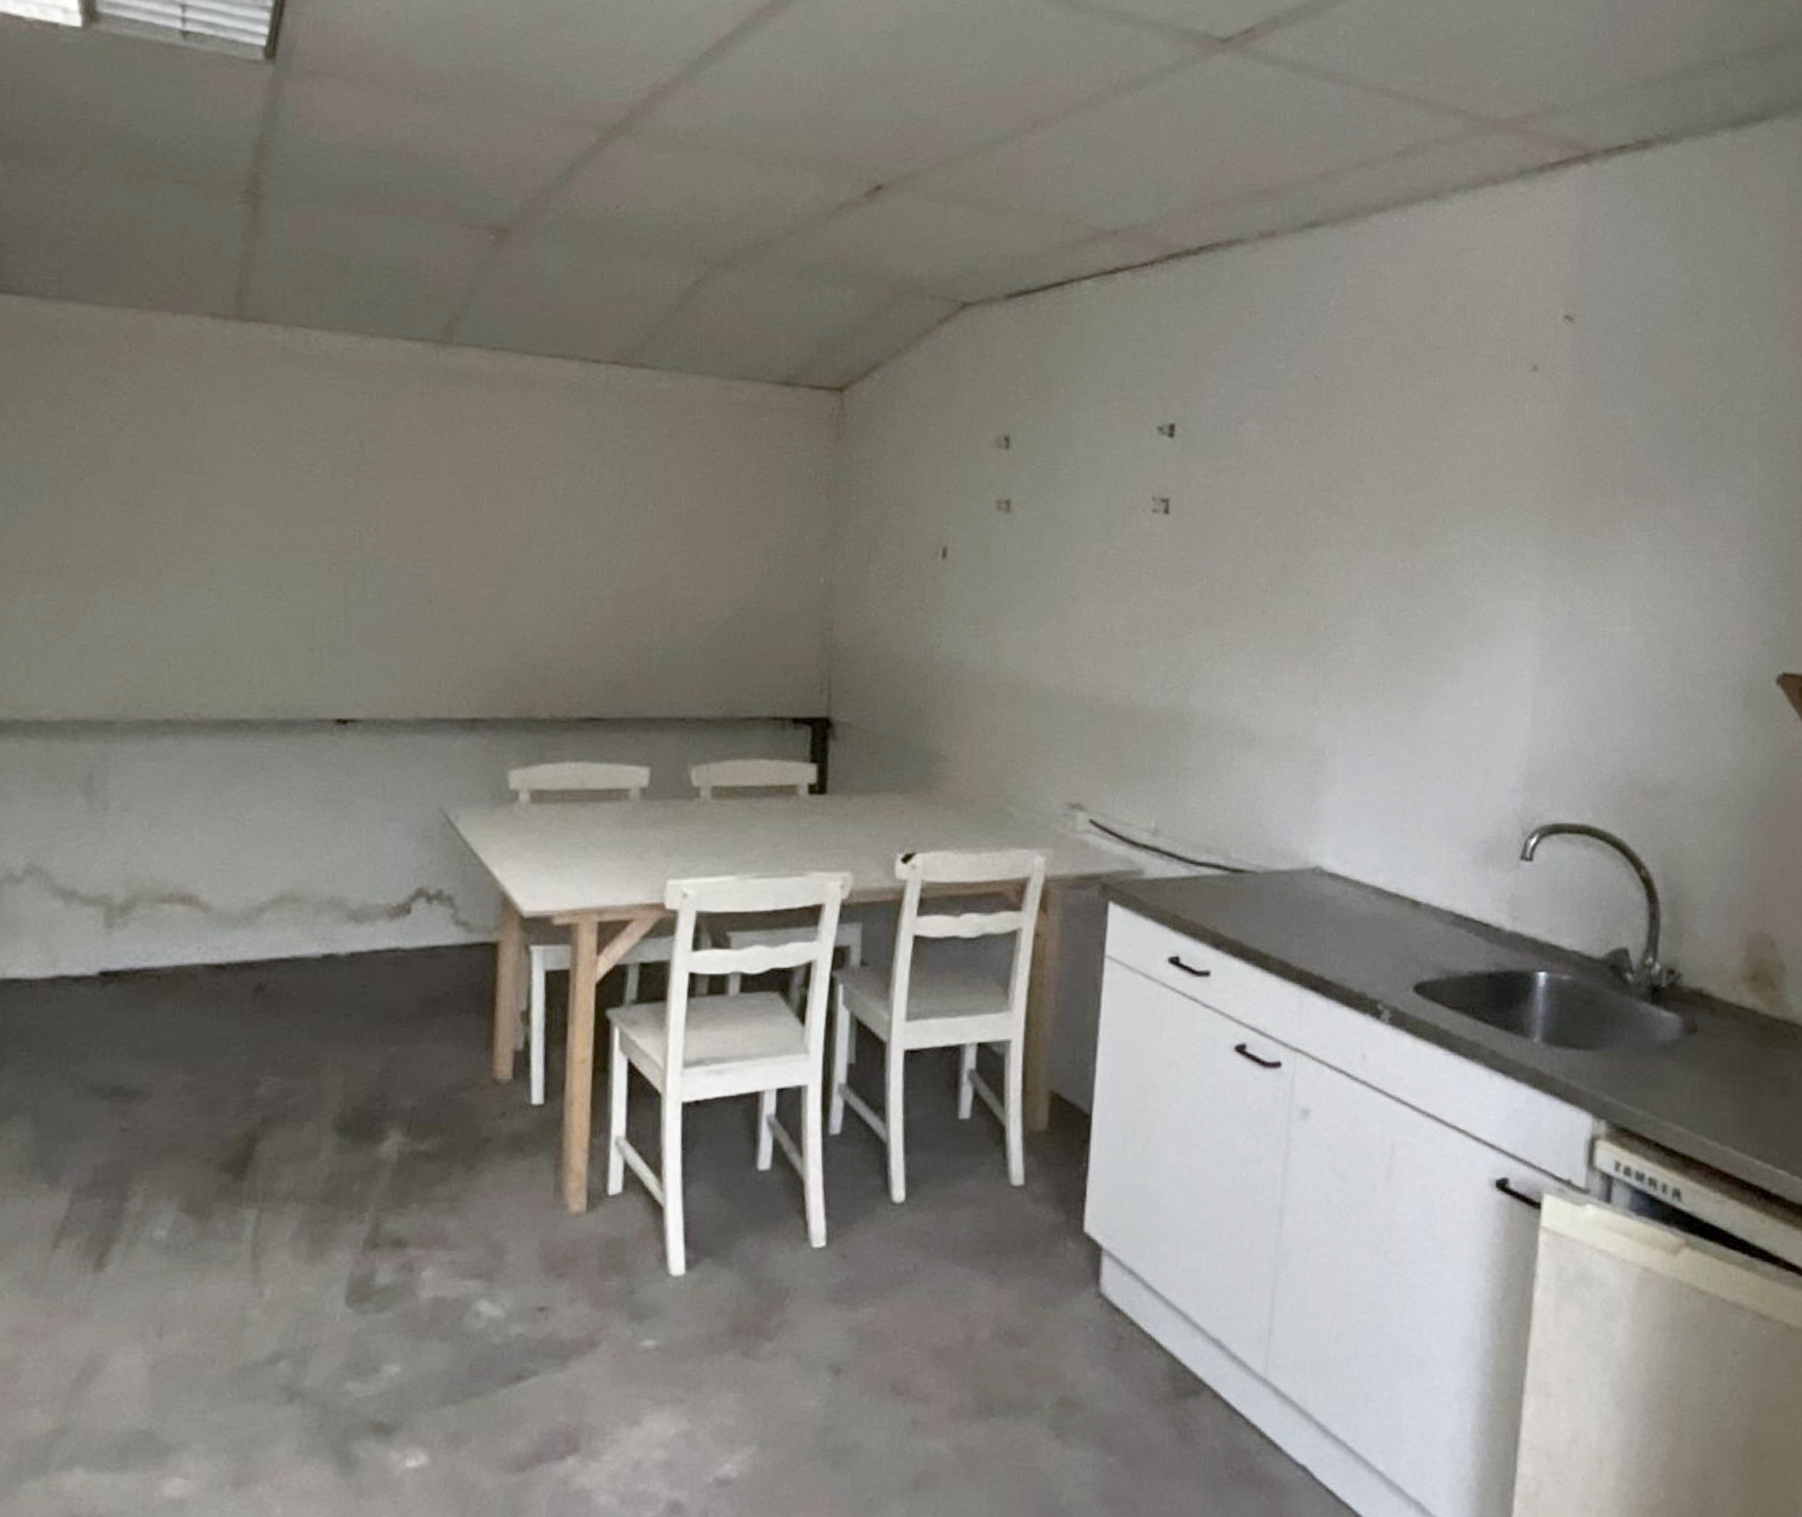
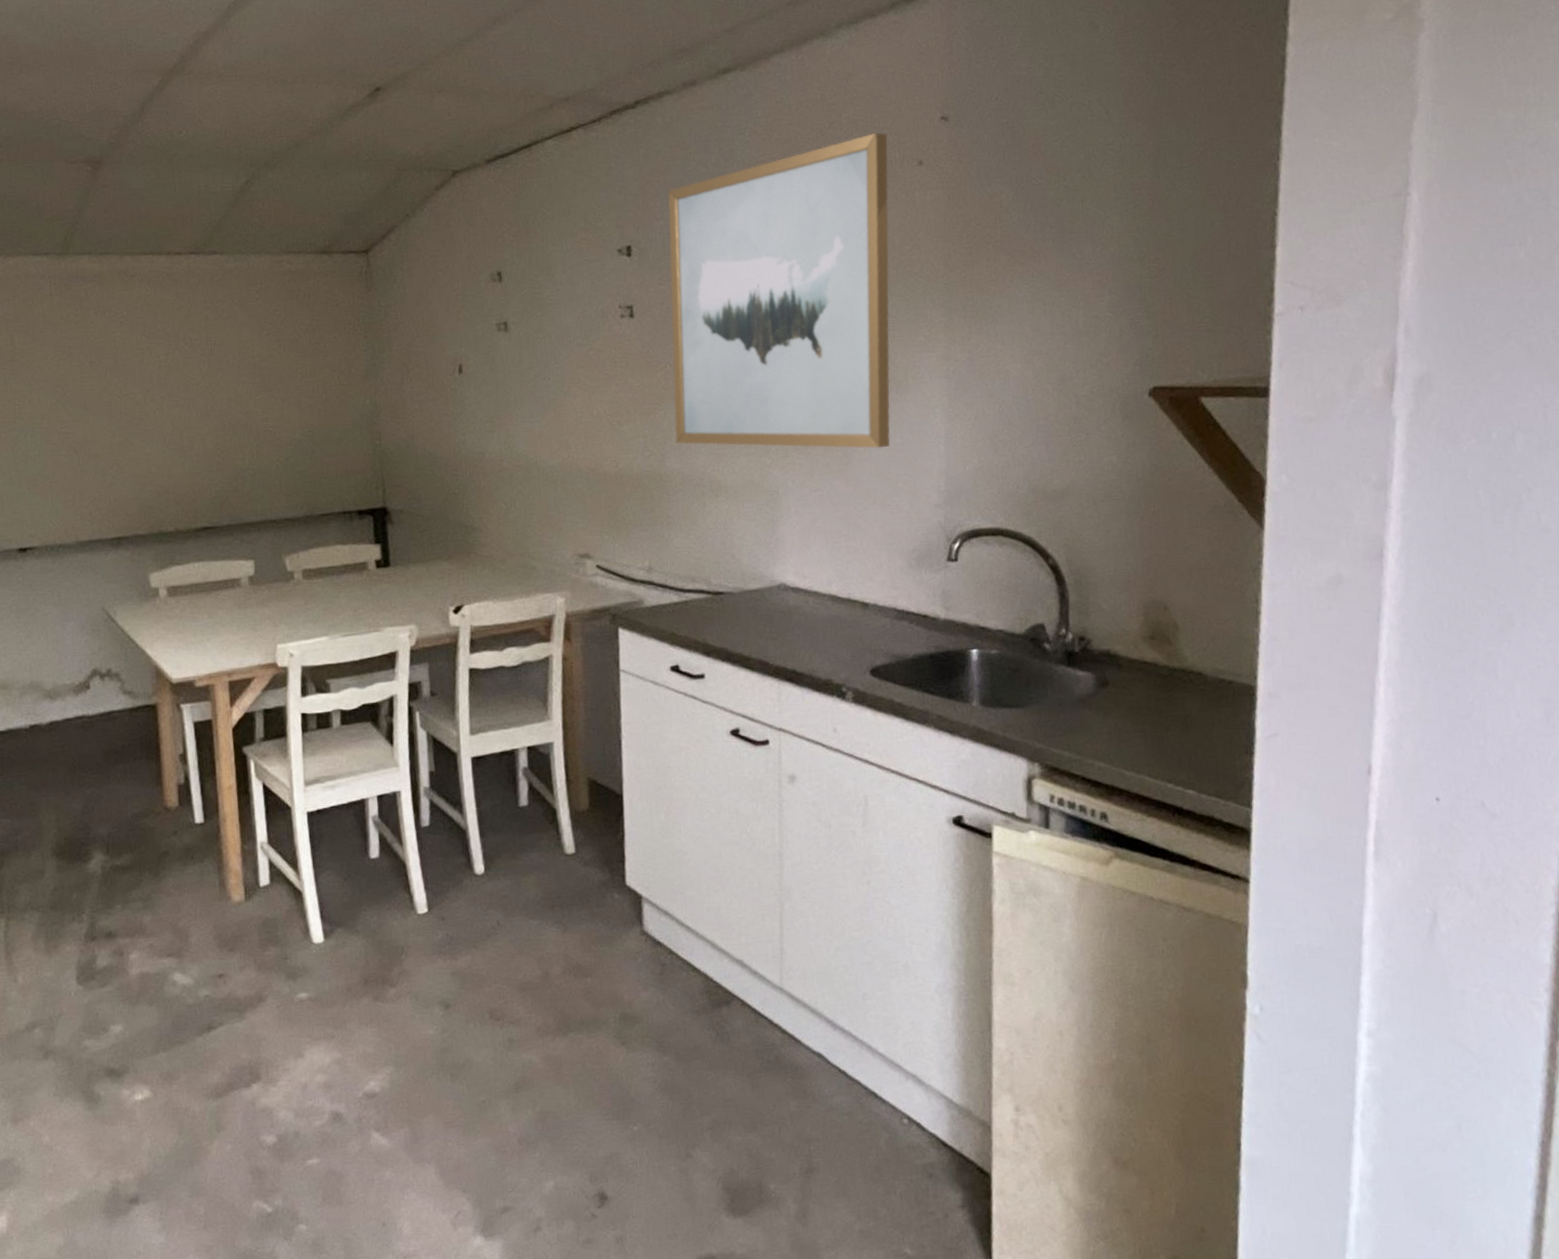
wall art: none [1205,324,1499,712] -> present [668,132,891,448]

